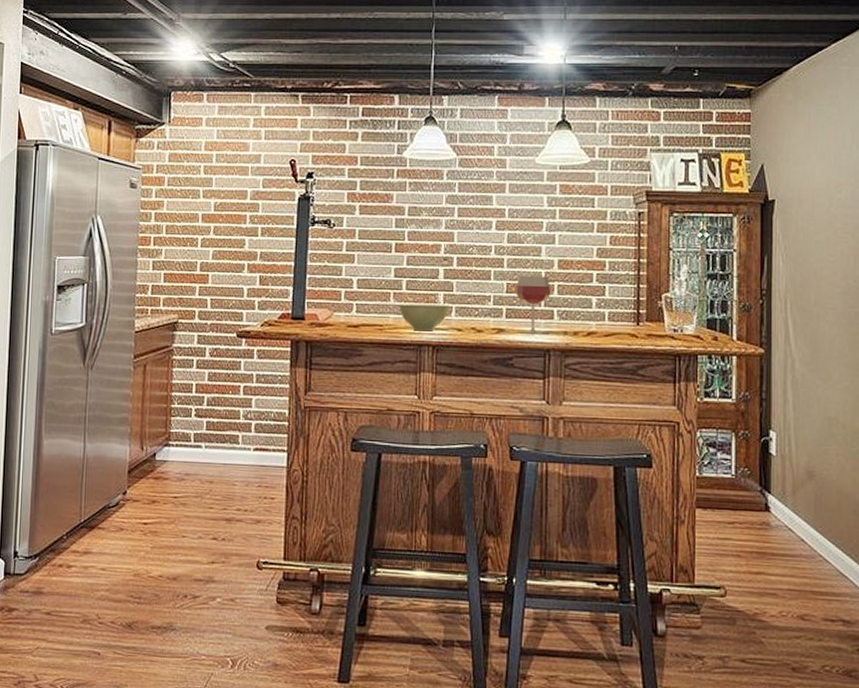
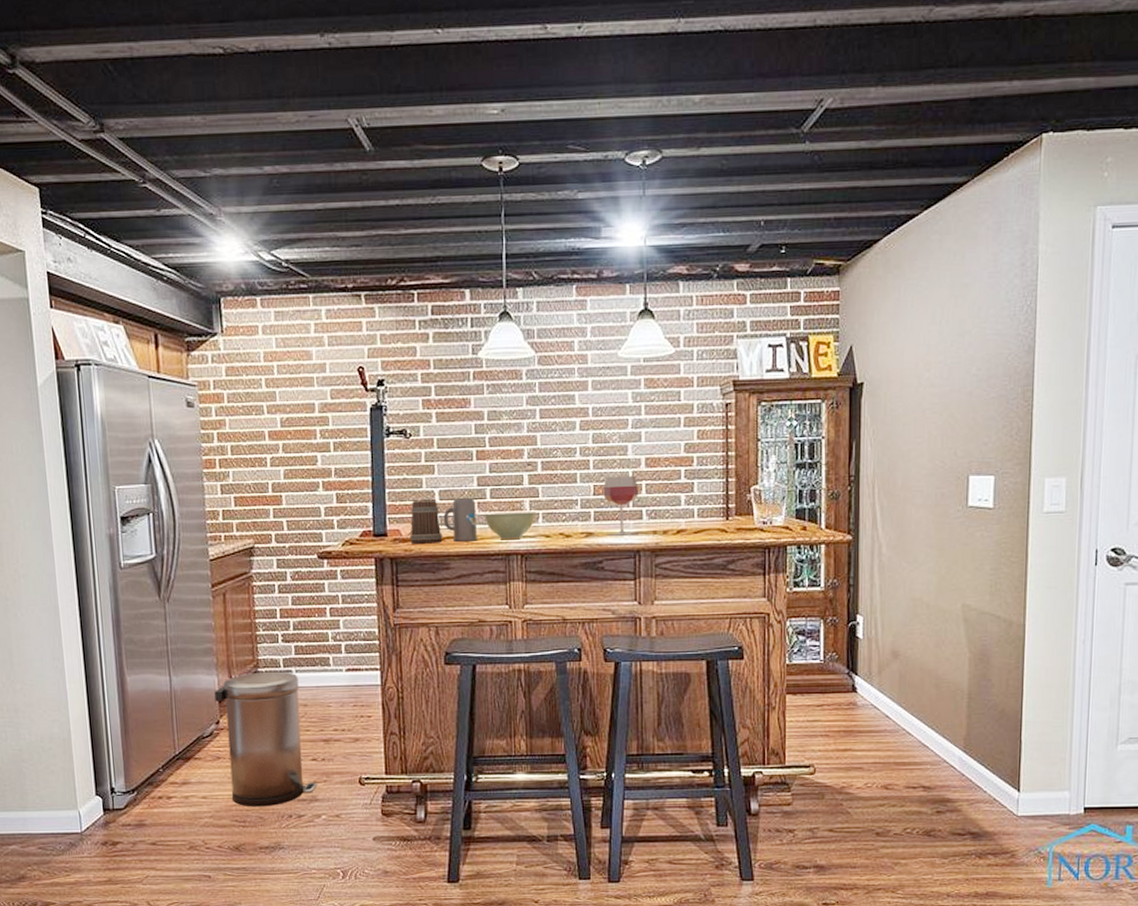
pedal bin: none [125,445,216,584] -> present [214,671,318,807]
beer mug: none [326,287,358,331] -> present [409,499,443,545]
beer mug: none [359,288,392,331] -> present [443,498,478,543]

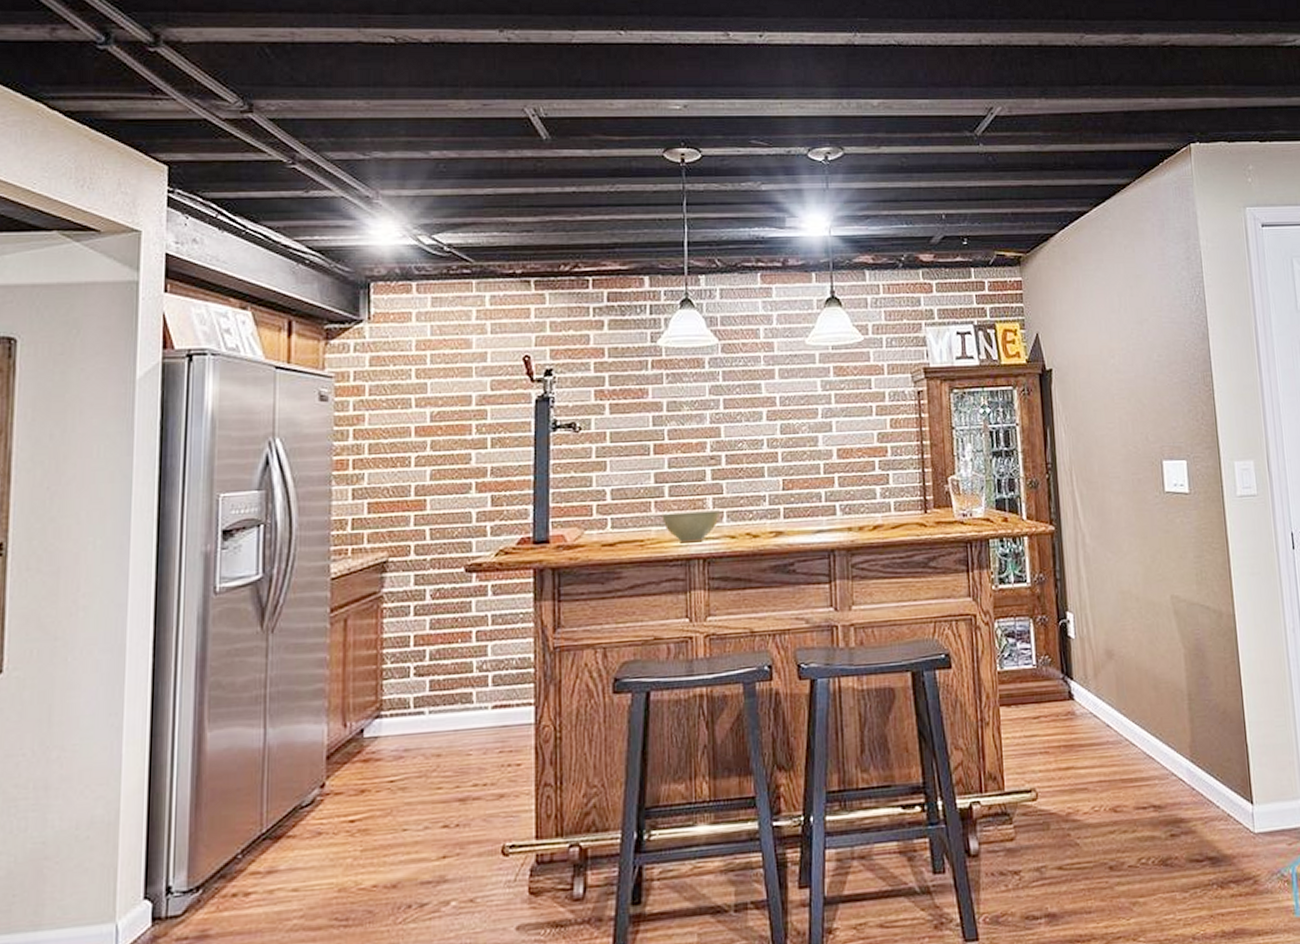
pedal bin: present [214,671,318,807] -> none [322,713,449,898]
beer mug: present [409,499,443,545] -> none [576,499,614,553]
beer mug: present [443,498,478,543] -> none [615,497,655,548]
wineglass: present [603,475,638,537] -> none [793,468,831,536]

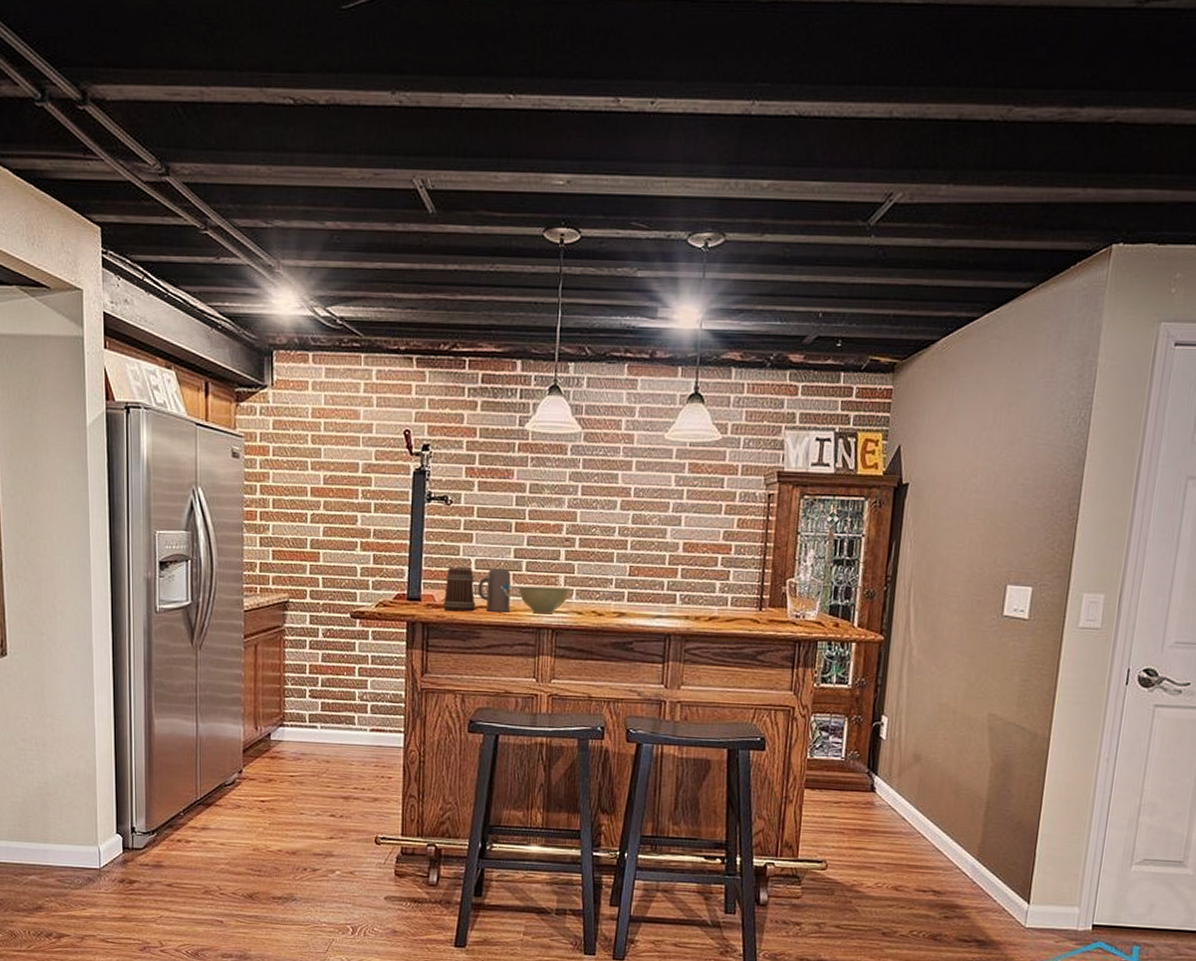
beer mug: none [576,499,614,553] -> present [443,567,476,613]
beer mug: none [615,497,655,548] -> present [477,569,511,614]

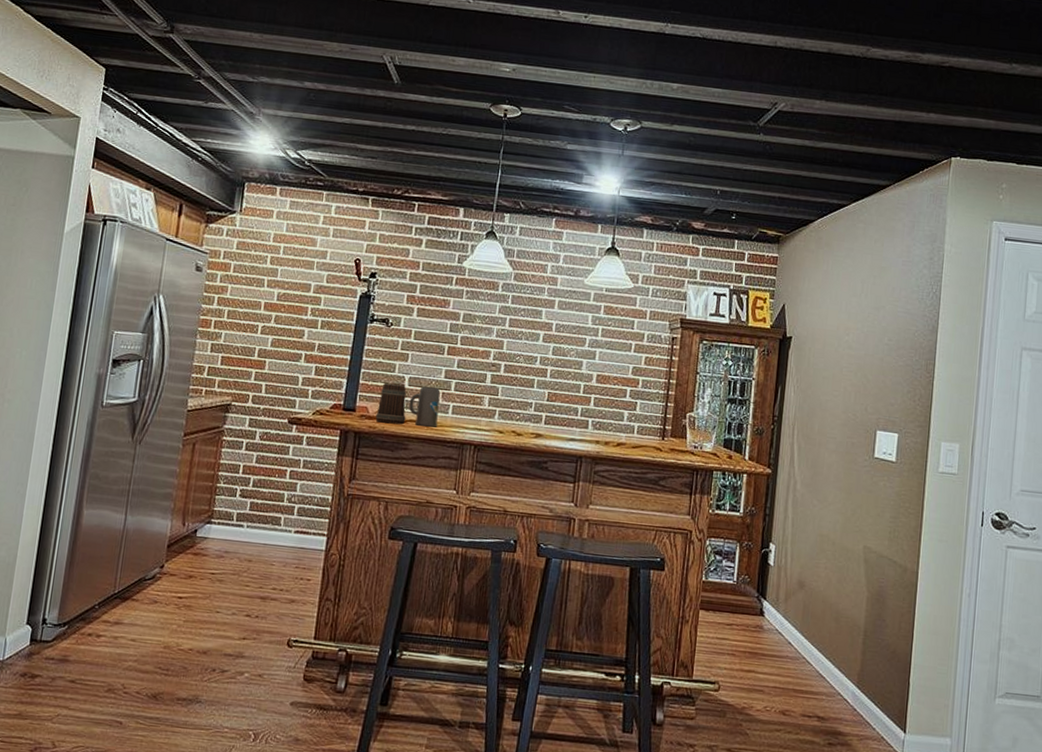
bowl: present [517,585,571,615] -> none [445,403,494,432]

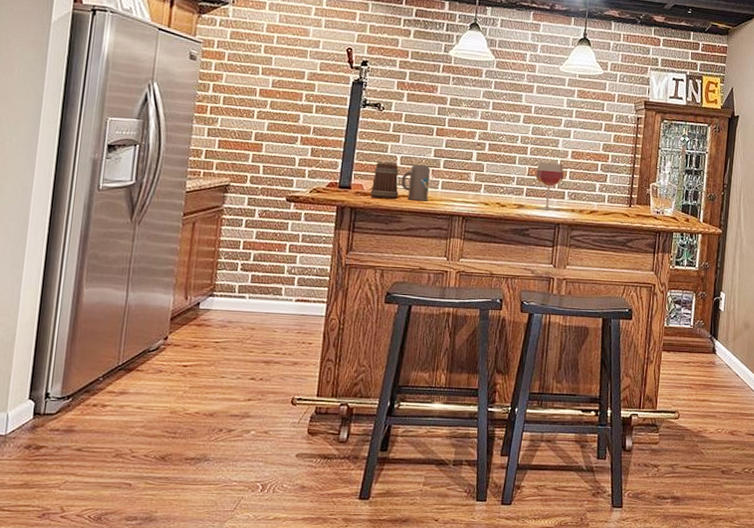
wineglass: none [554,386,588,443] -> present [534,162,564,212]

